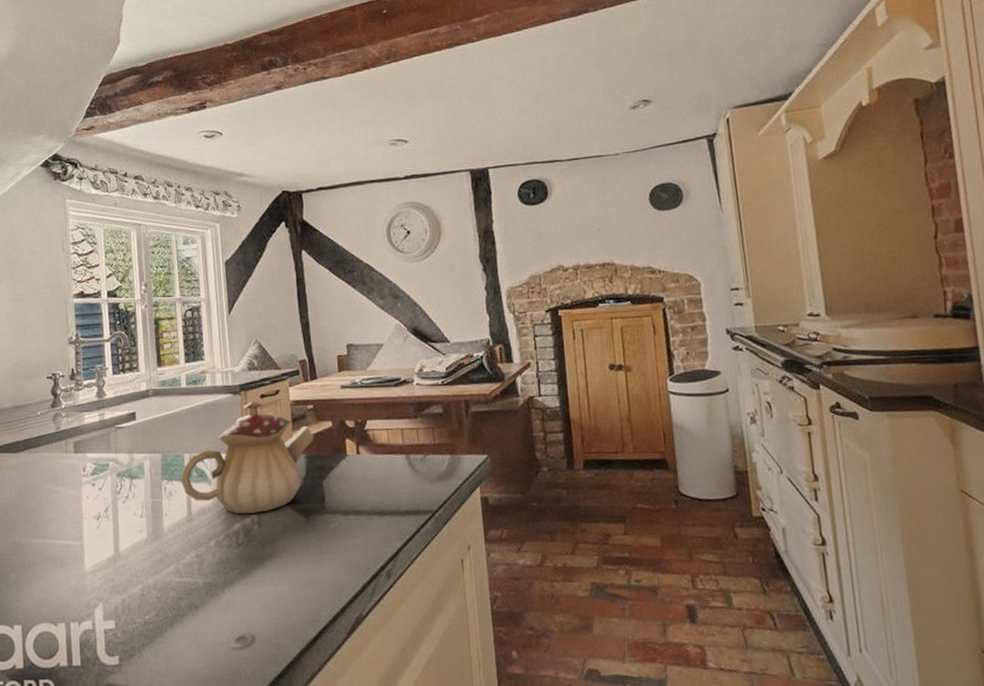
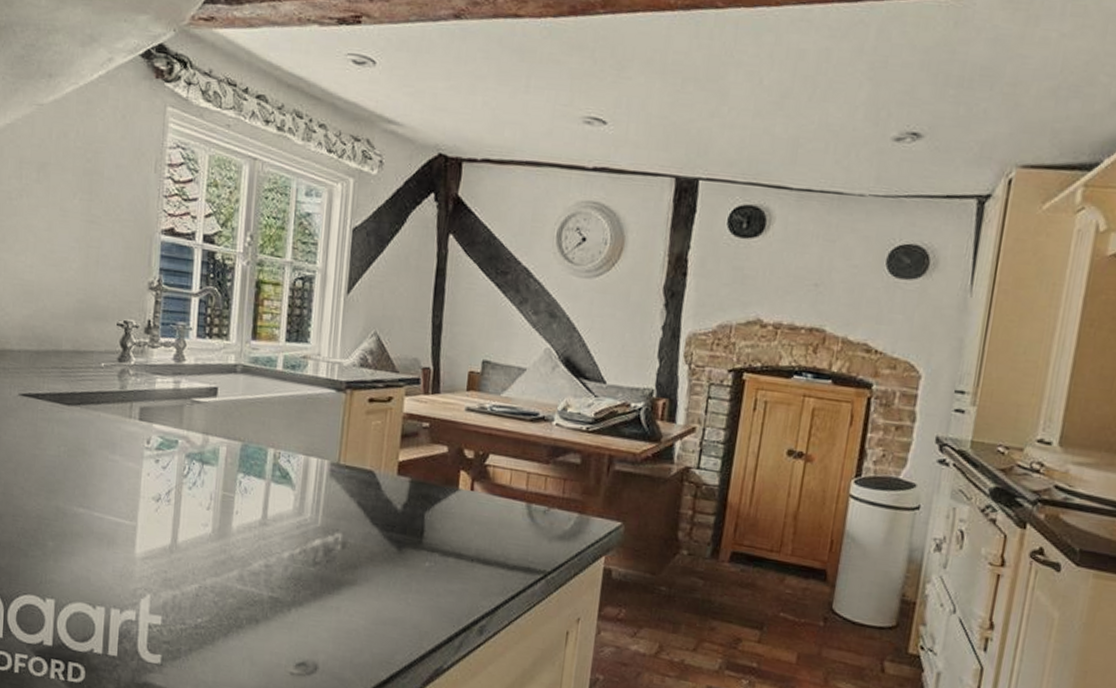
teapot: present [180,400,314,514] -> none [259,403,424,533]

